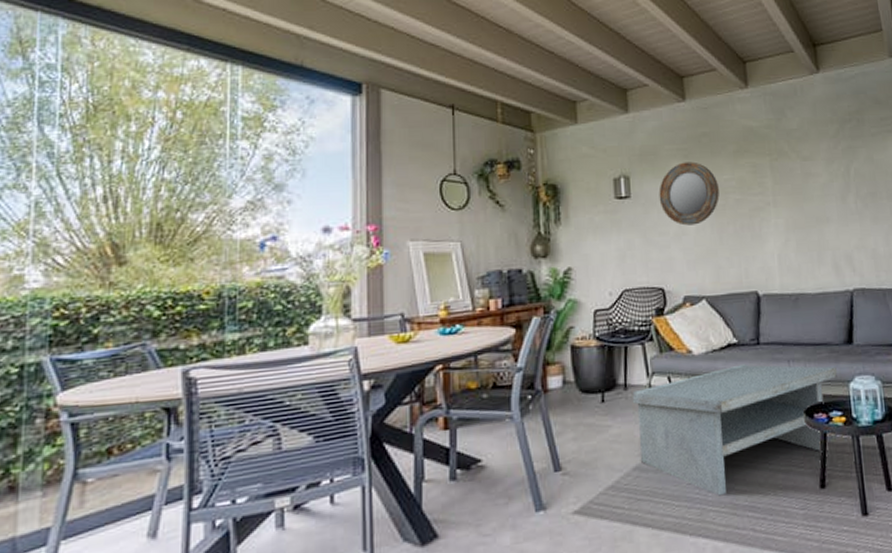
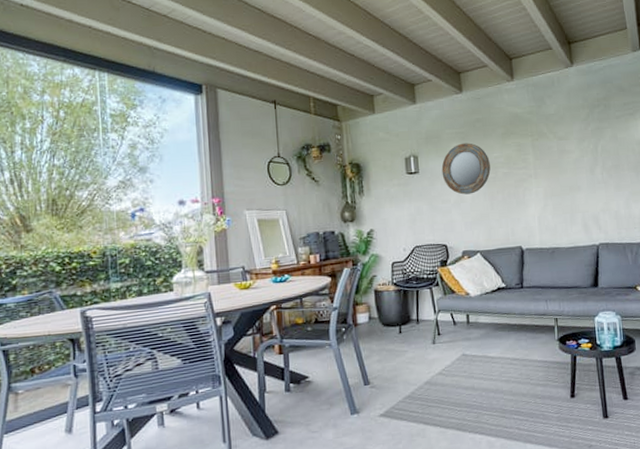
coffee table: present [631,364,837,496] -> none [422,303,585,404]

